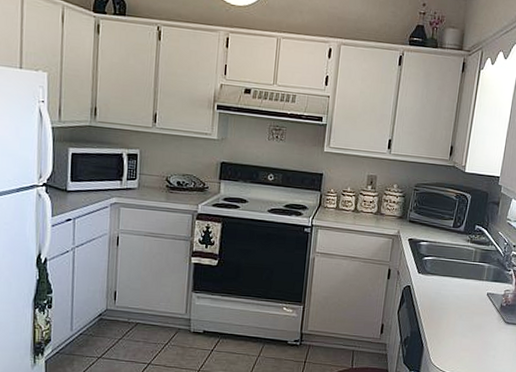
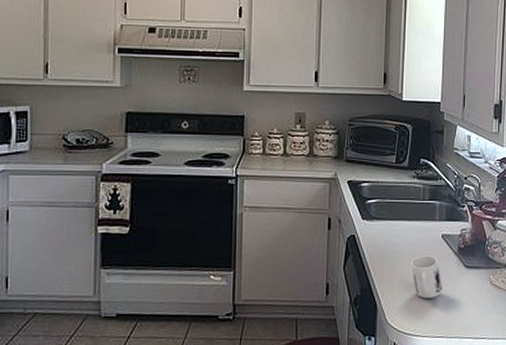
mug: none [457,309,483,346] -> present [411,255,442,298]

